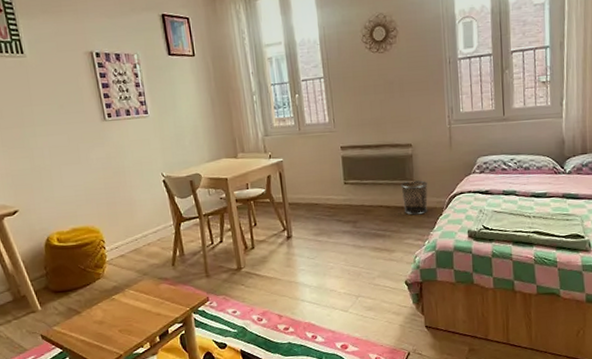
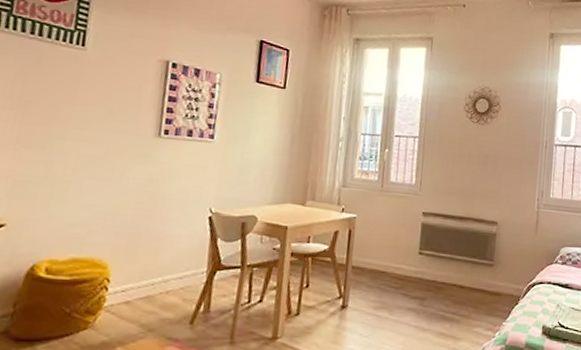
waste bin: present [401,180,428,215] -> none [478,261,508,301]

